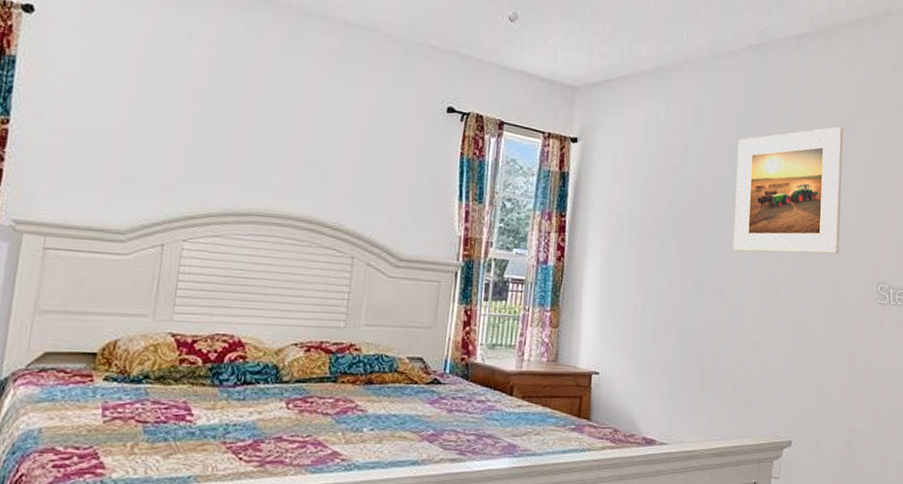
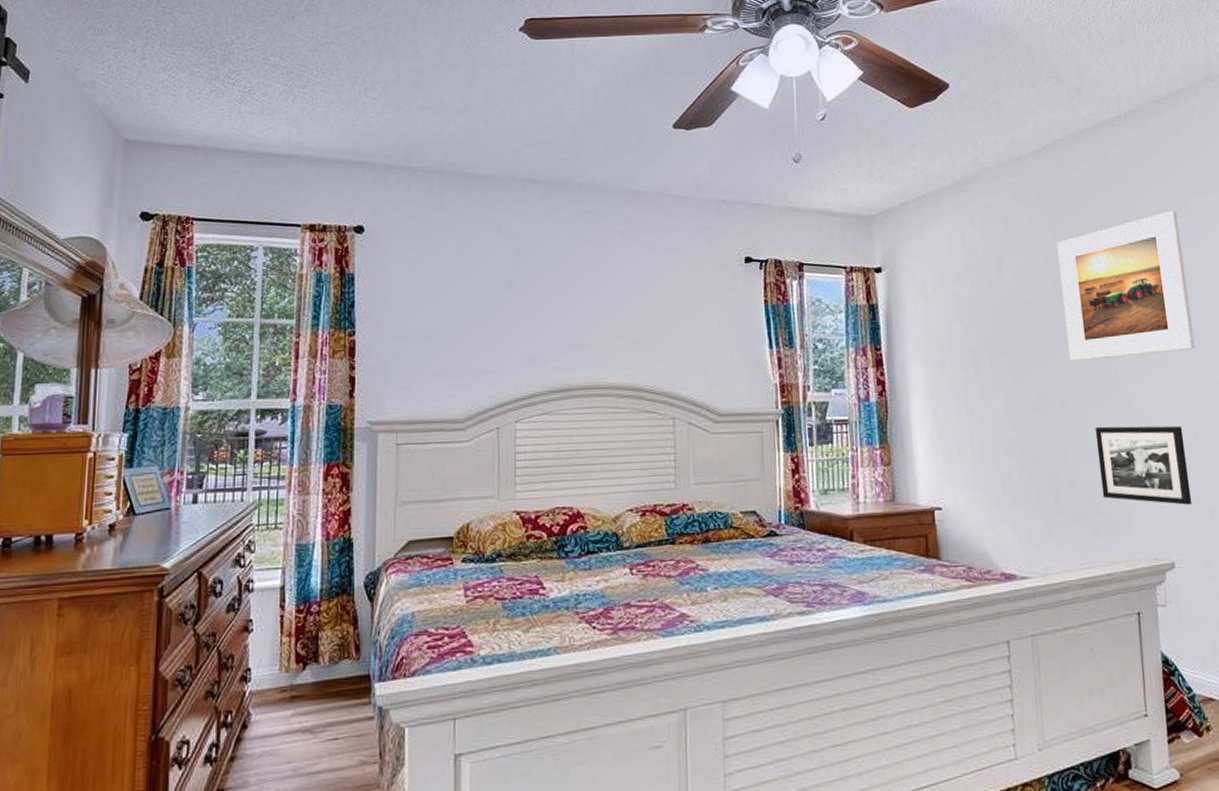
picture frame: none [741,313,817,391] -> present [1094,425,1193,505]

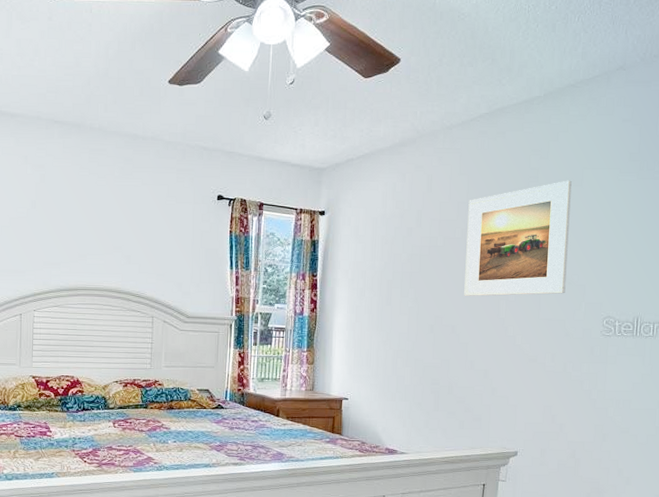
picture frame: present [1094,425,1193,505] -> none [472,347,543,411]

